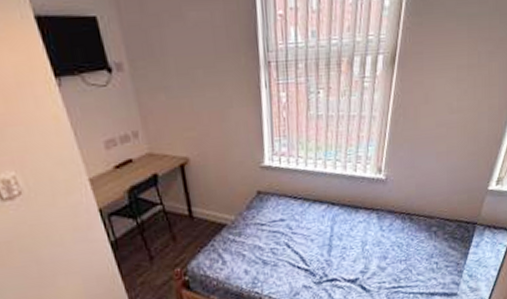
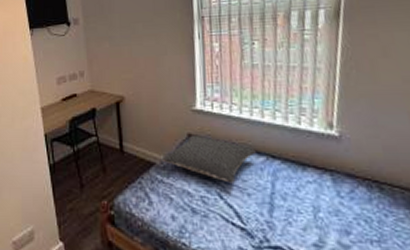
pillow: none [232,192,319,233] -> present [161,136,256,183]

